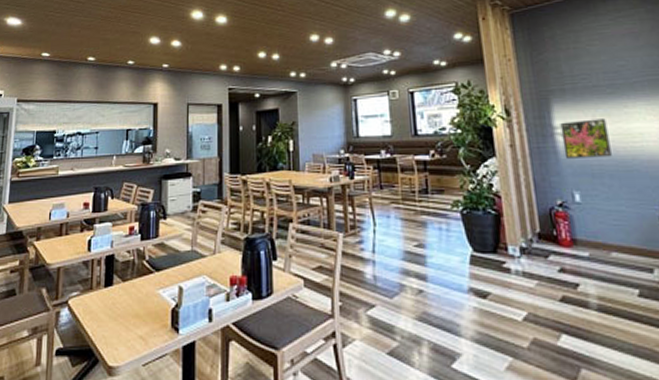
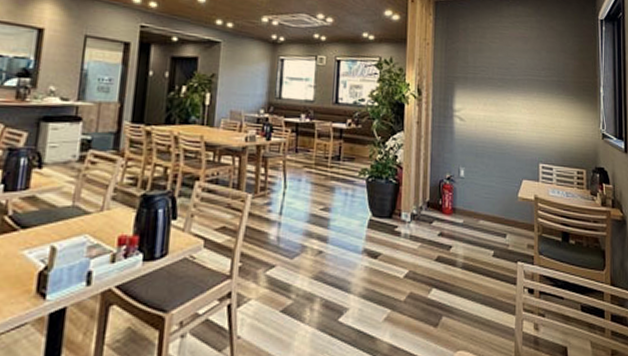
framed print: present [560,119,612,159] -> none [458,106,493,141]

